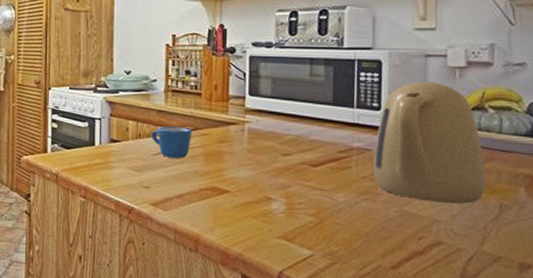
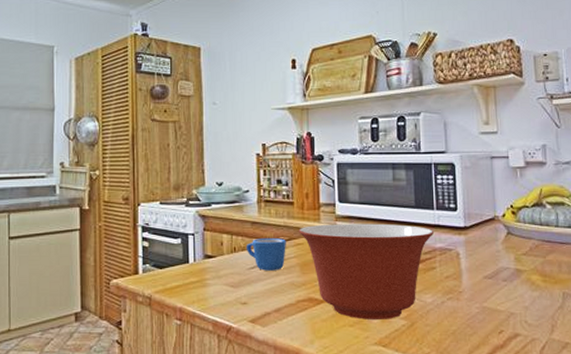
mixing bowl: none [205,116,353,215] -> present [298,223,435,320]
kettle: present [373,81,487,204] -> none [454,182,551,296]

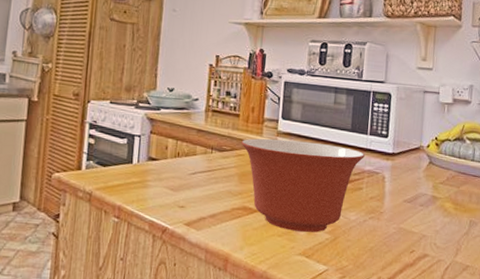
mug: present [246,238,286,271] -> none [189,146,228,178]

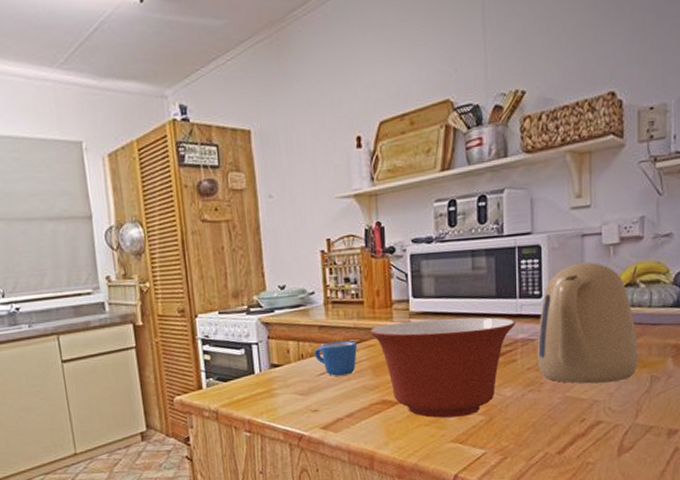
mug: none [189,146,228,178] -> present [314,341,357,376]
kettle: none [379,113,462,221] -> present [537,262,639,384]

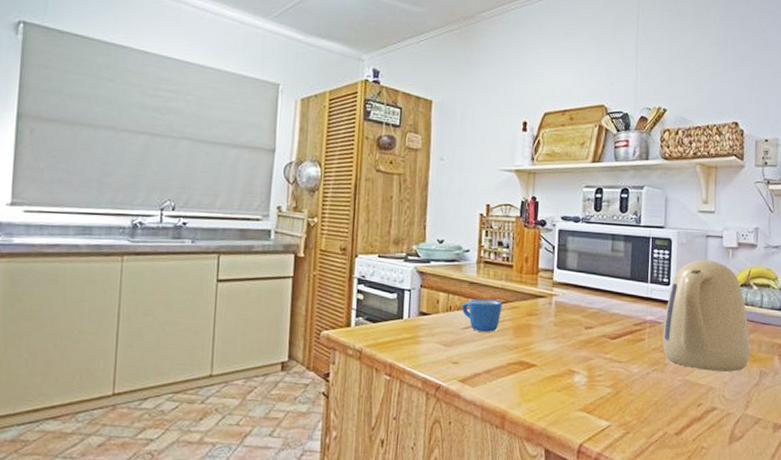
mixing bowl: present [370,317,517,418] -> none [515,289,647,387]

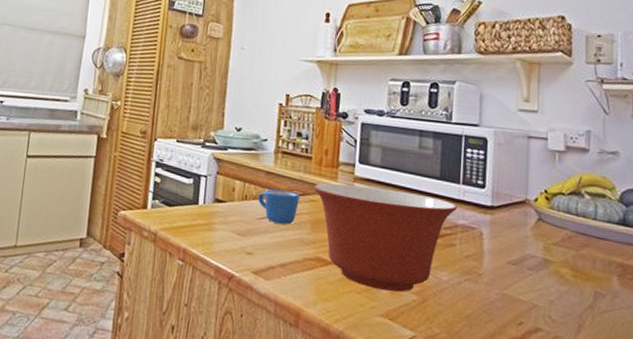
mixing bowl: none [515,289,647,387] -> present [313,183,458,292]
kettle: present [662,259,751,372] -> none [476,162,583,290]

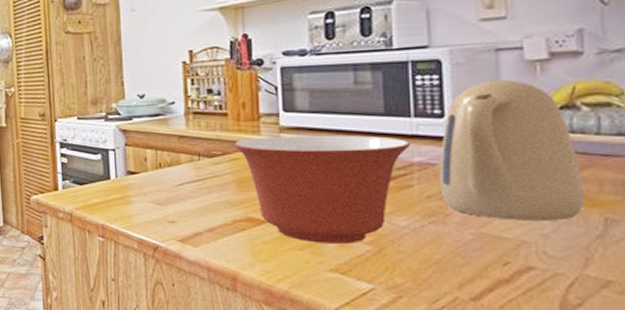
mug: present [257,189,300,225] -> none [172,153,220,188]
kettle: none [476,162,583,290] -> present [439,79,585,221]

